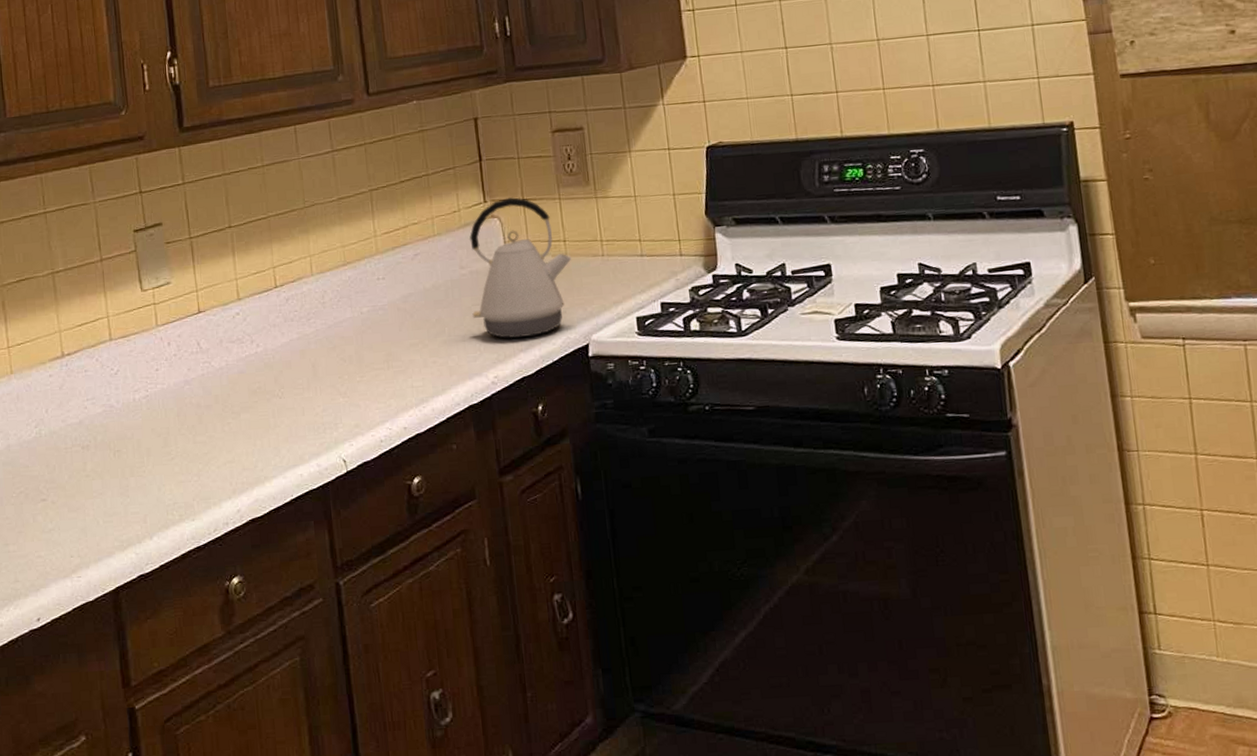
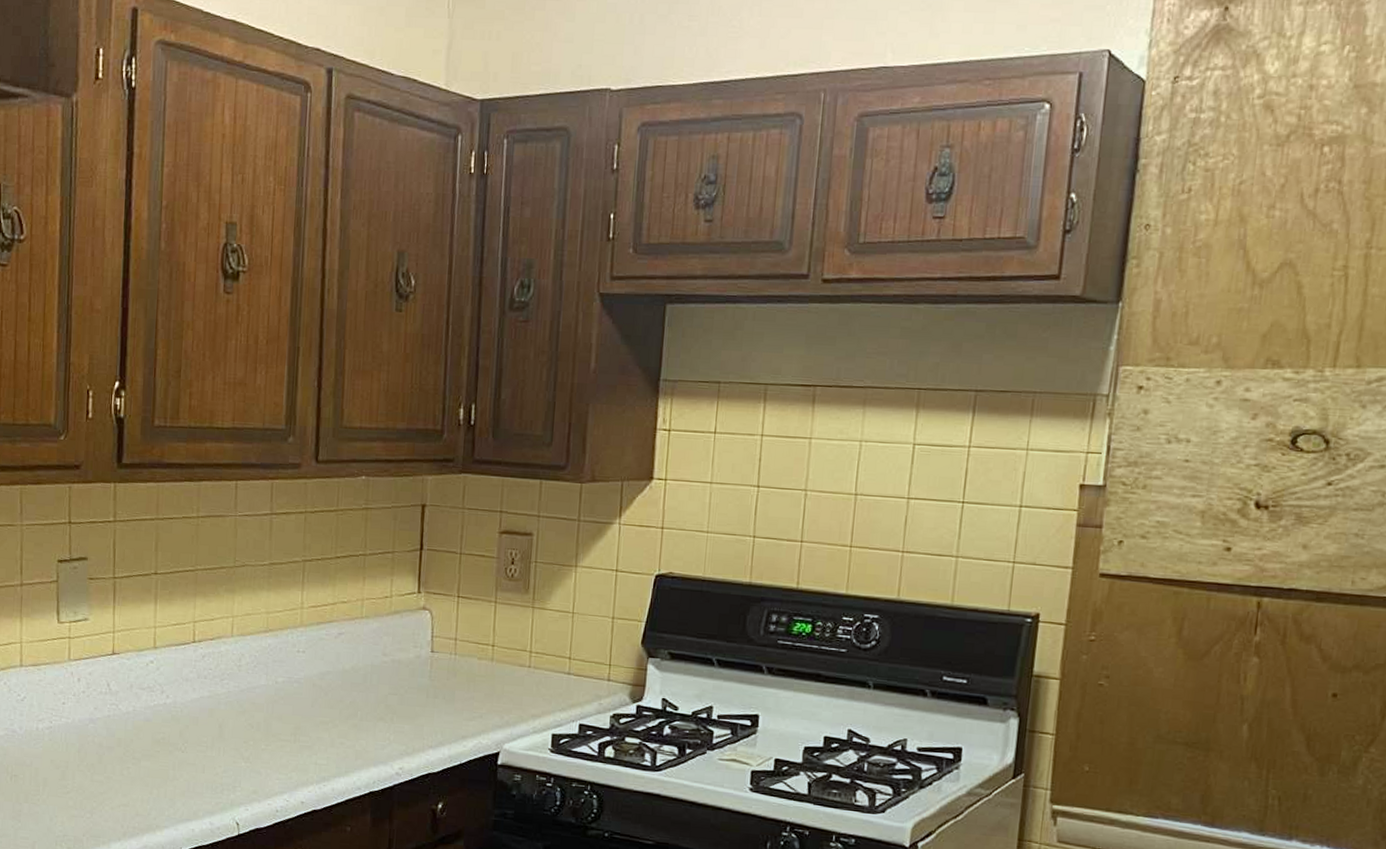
kettle: present [469,197,572,339] -> none [387,592,498,735]

